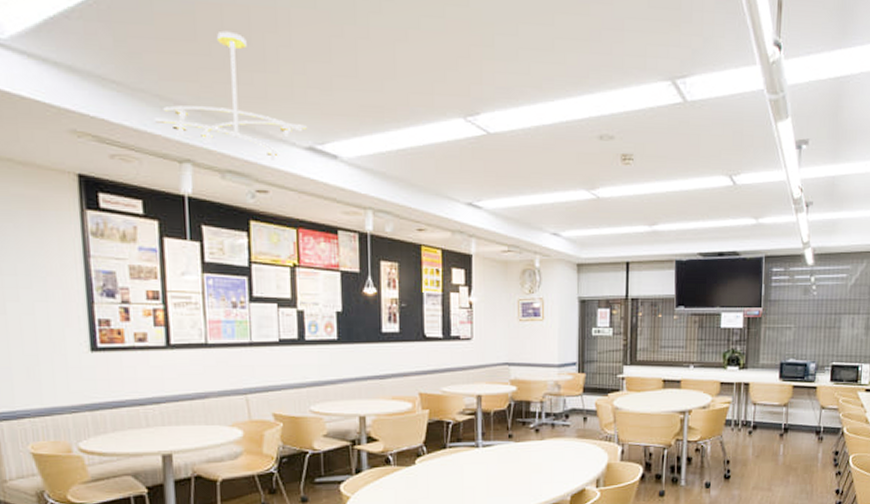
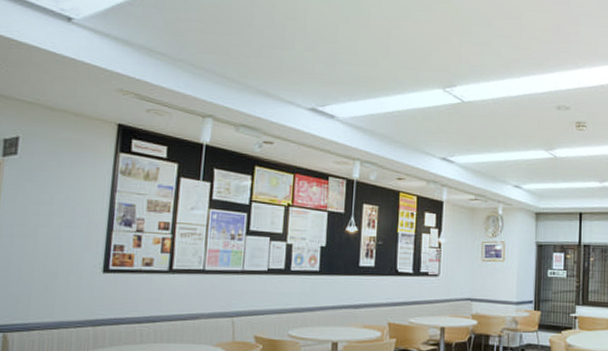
ceiling light fixture: present [155,30,307,160] -> none [188,17,311,118]

